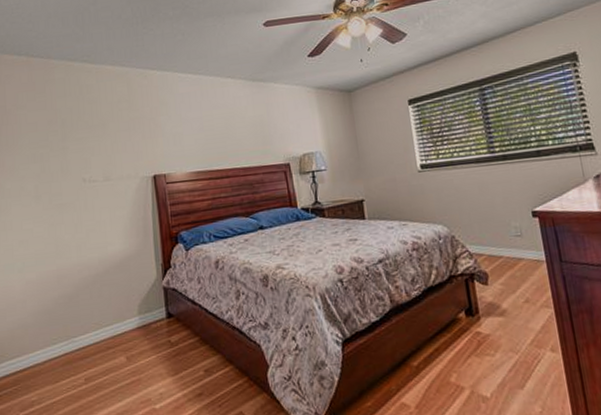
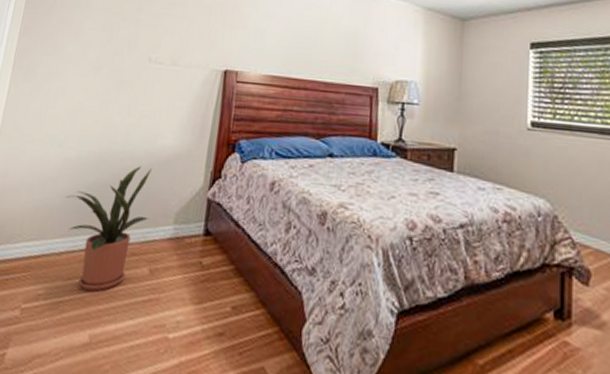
house plant: none [36,273,115,387] -> present [66,166,152,292]

